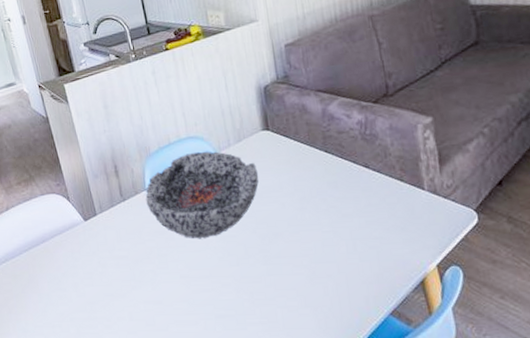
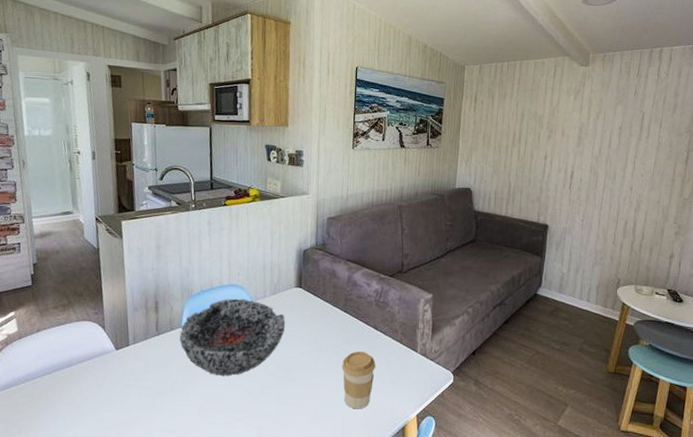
coffee cup: none [332,196,375,264] -> present [342,351,375,409]

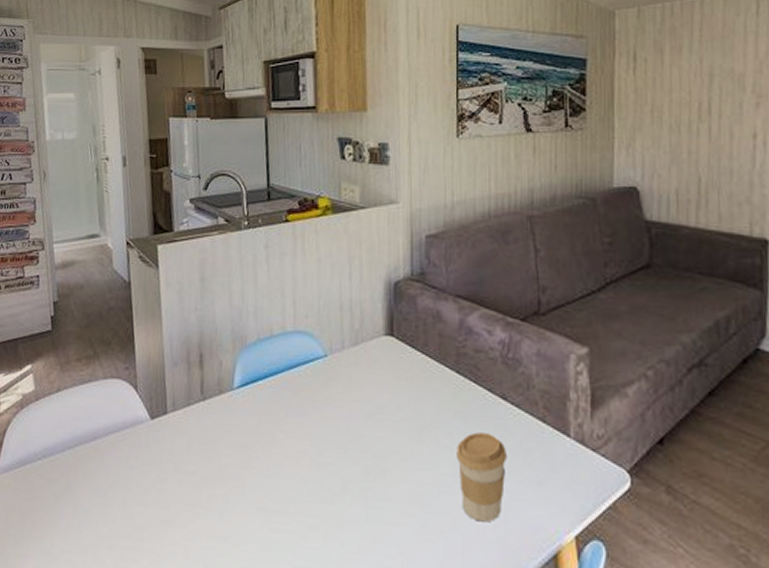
bowl: present [179,298,286,377] -> none [231,350,373,463]

